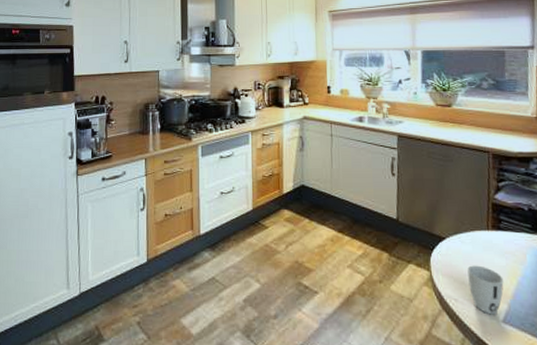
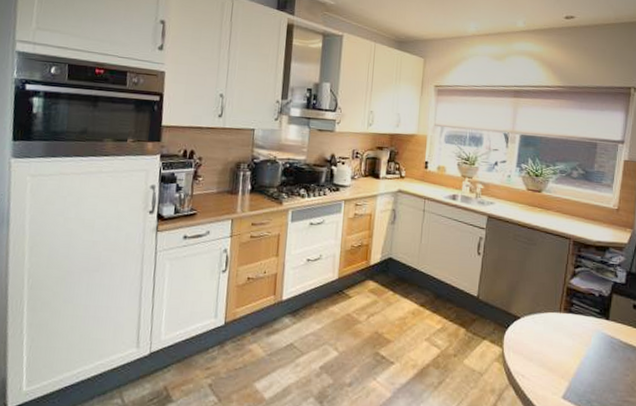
cup: present [467,265,504,315] -> none [536,344,568,391]

